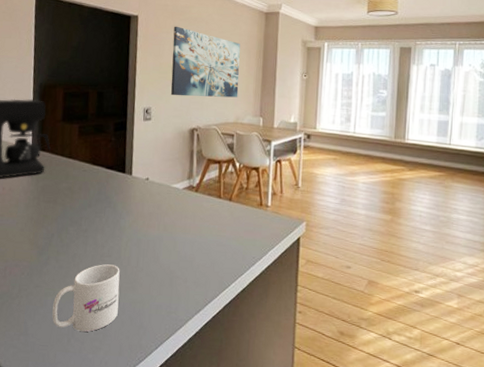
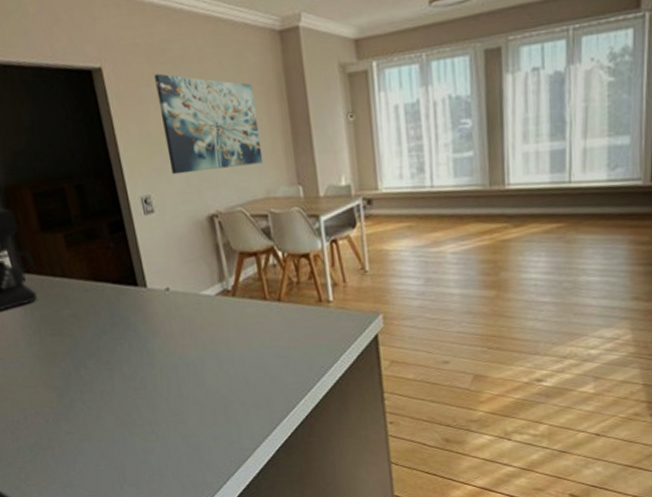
mug: present [52,264,120,332] -> none [92,397,171,475]

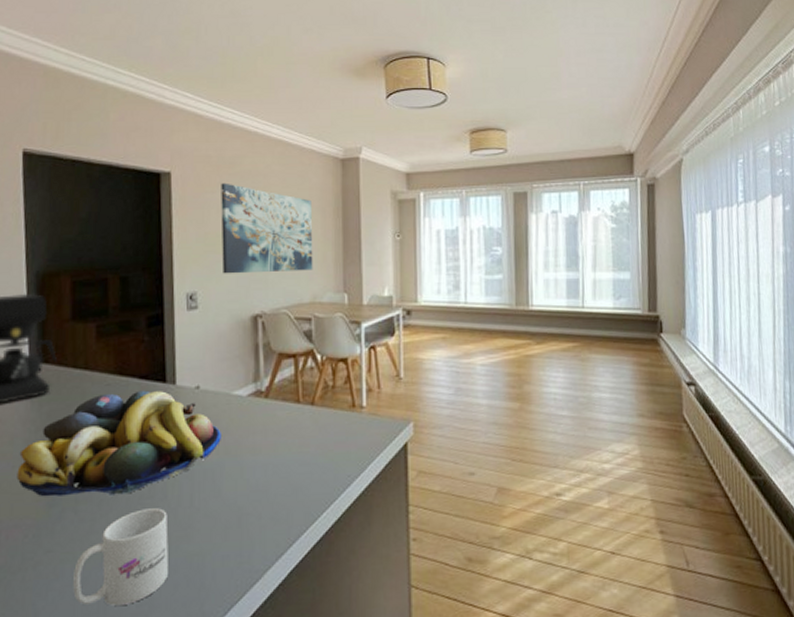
fruit bowl: none [26,294,197,389] -> present [17,390,221,497]
mug: none [92,397,171,475] -> present [73,508,169,606]

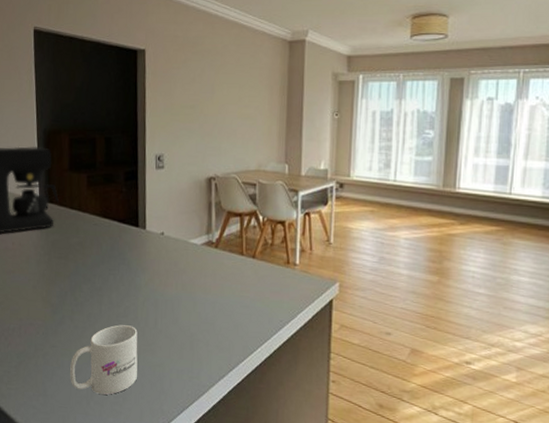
fruit bowl: present [17,390,221,497] -> none [31,231,180,312]
wall art: present [221,183,313,274] -> none [184,60,261,142]

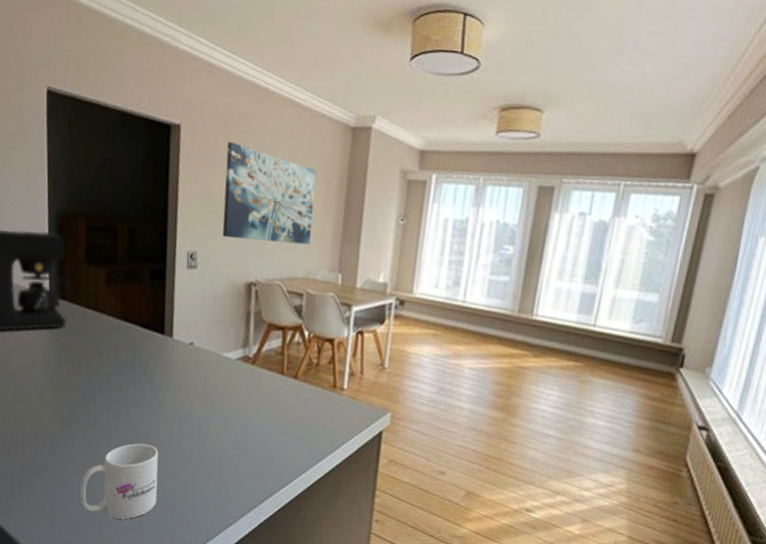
wall art: none [184,60,261,142] -> present [222,141,316,245]

